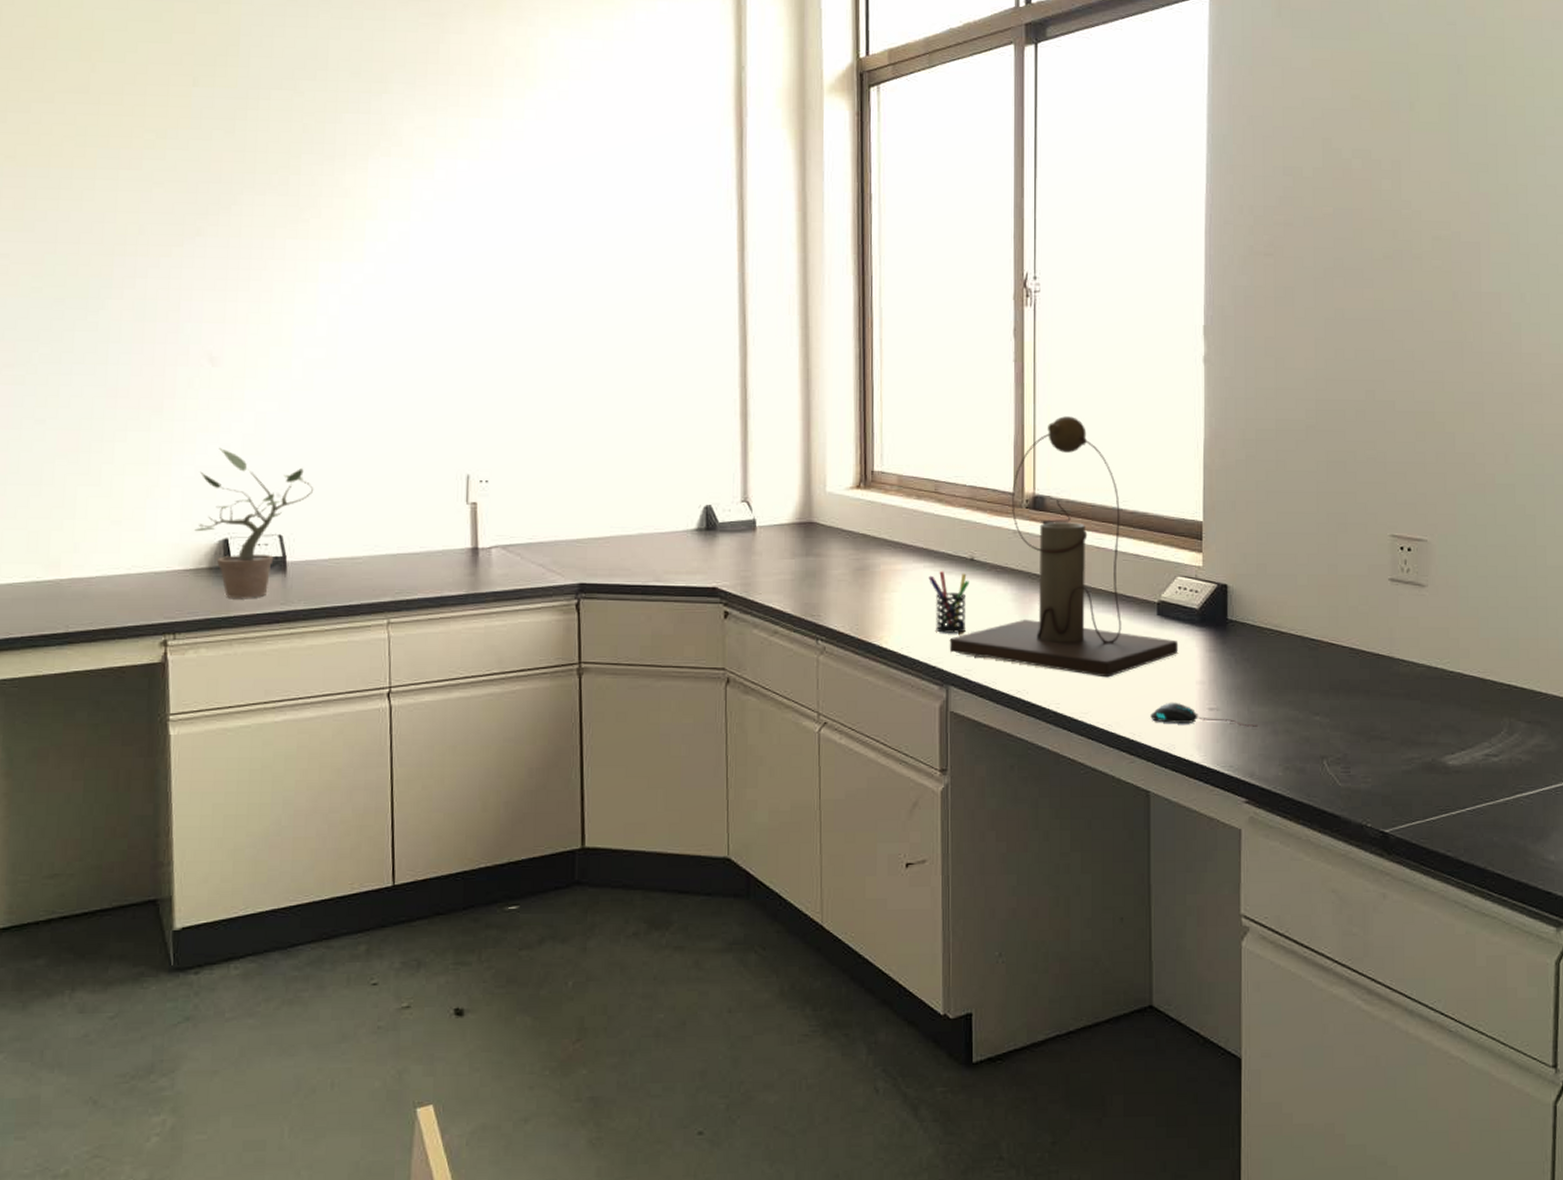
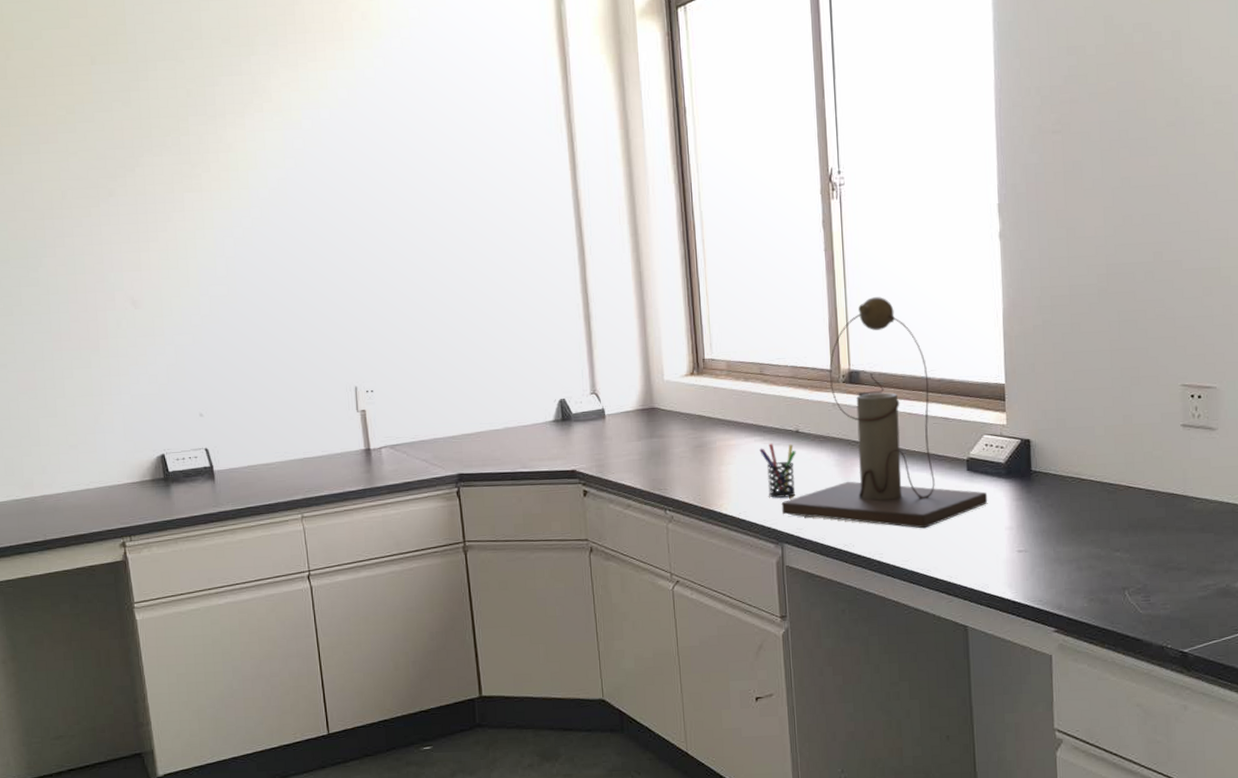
potted plant: present [194,448,314,598] -> none [136,378,230,504]
mouse: present [1150,702,1258,727] -> none [965,546,1063,566]

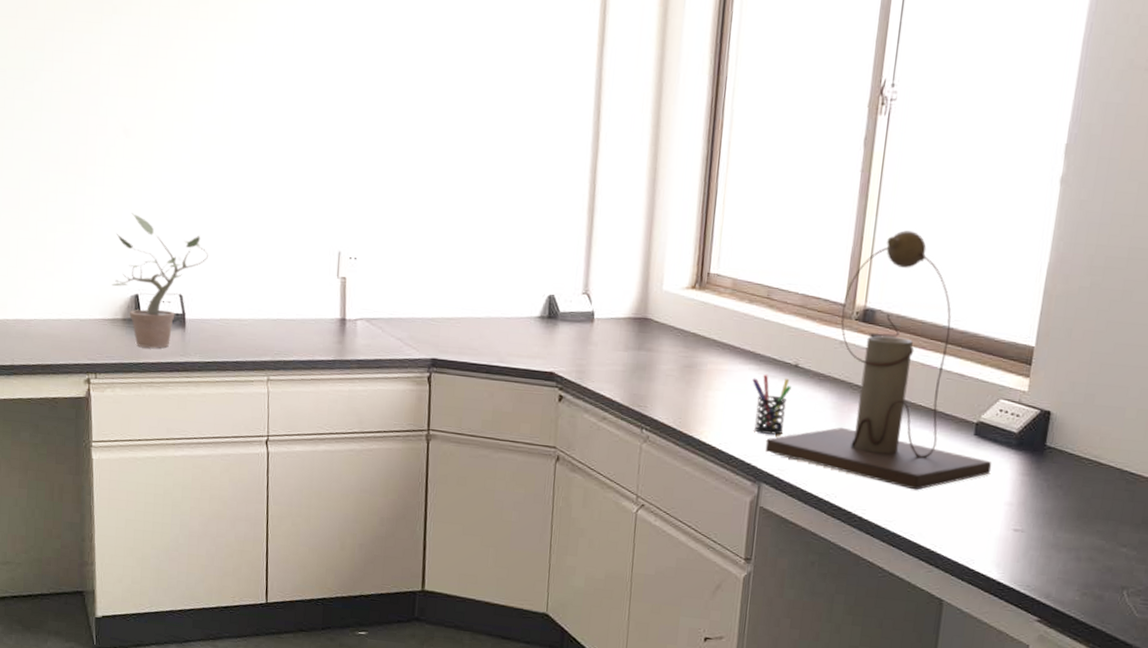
potted plant: none [136,378,230,504] -> present [111,213,209,348]

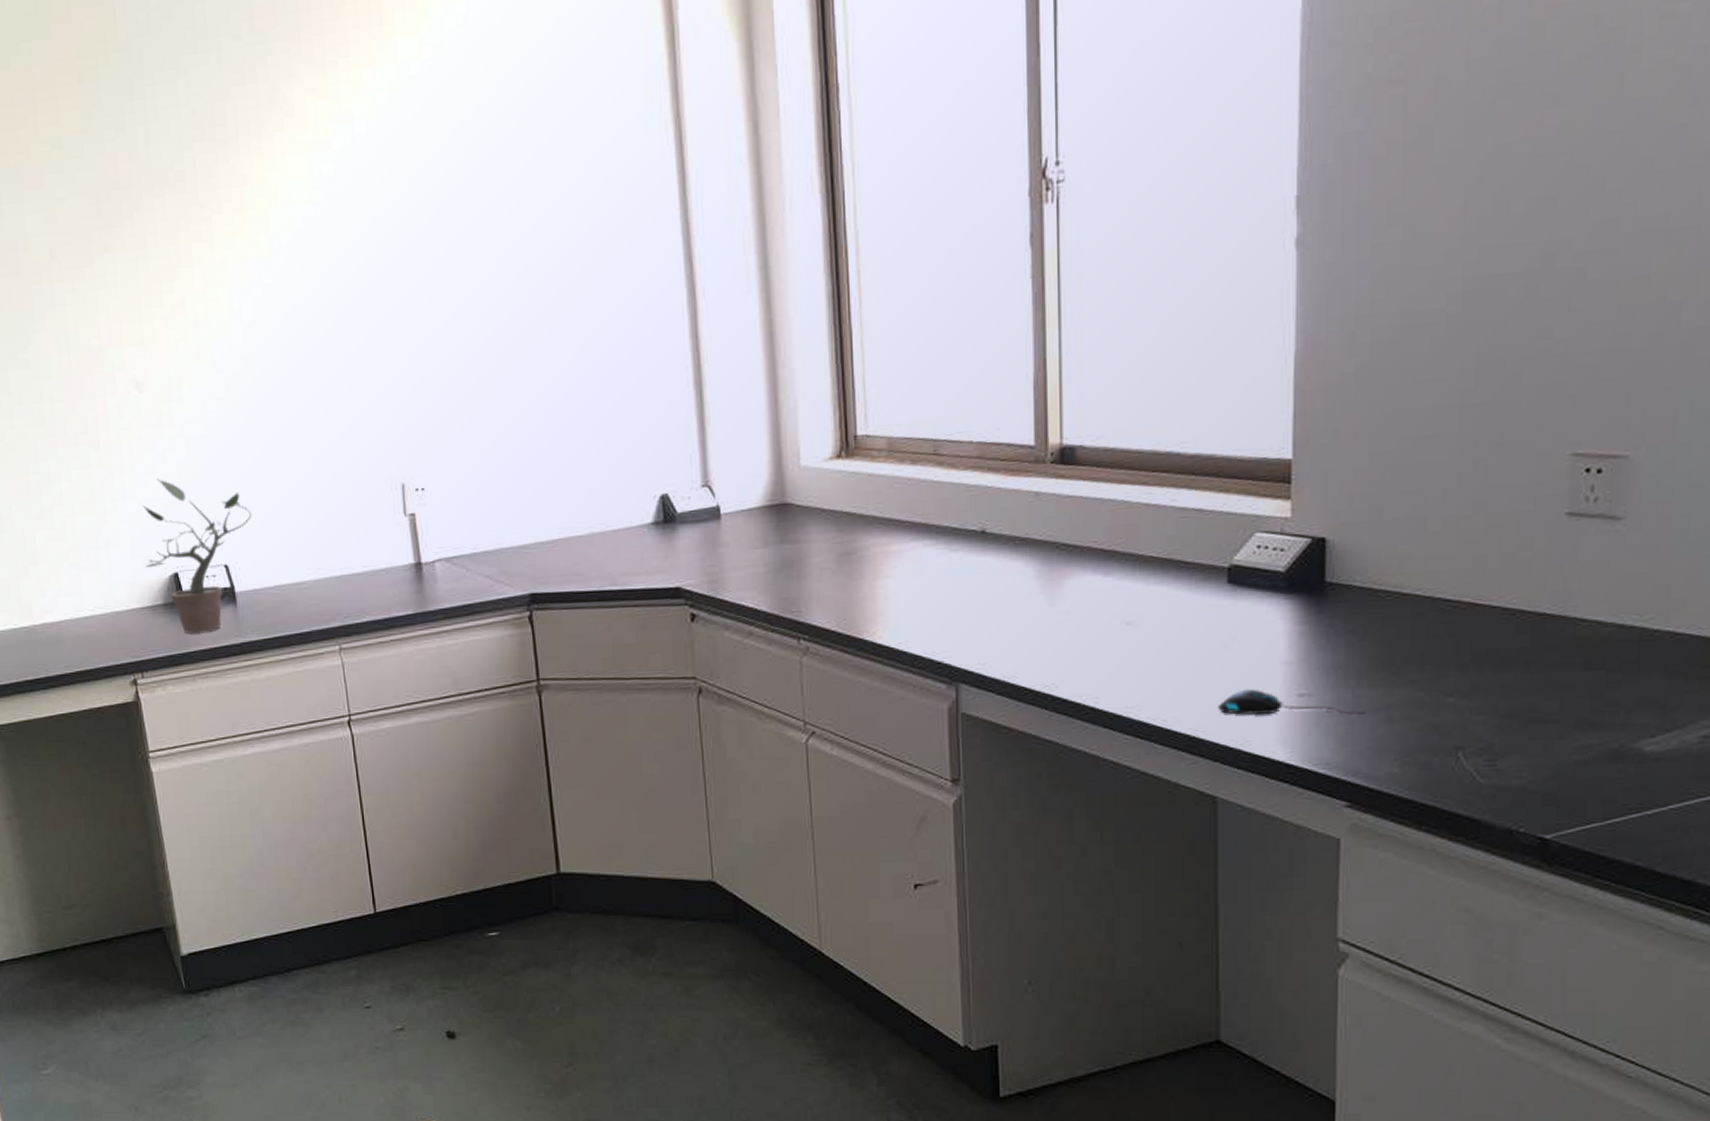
pen holder: present [752,374,792,435] -> none [929,548,981,623]
desk lamp: present [765,230,992,490] -> none [957,340,1257,664]
mouse: none [953,519,1061,552] -> present [1218,688,1366,715]

